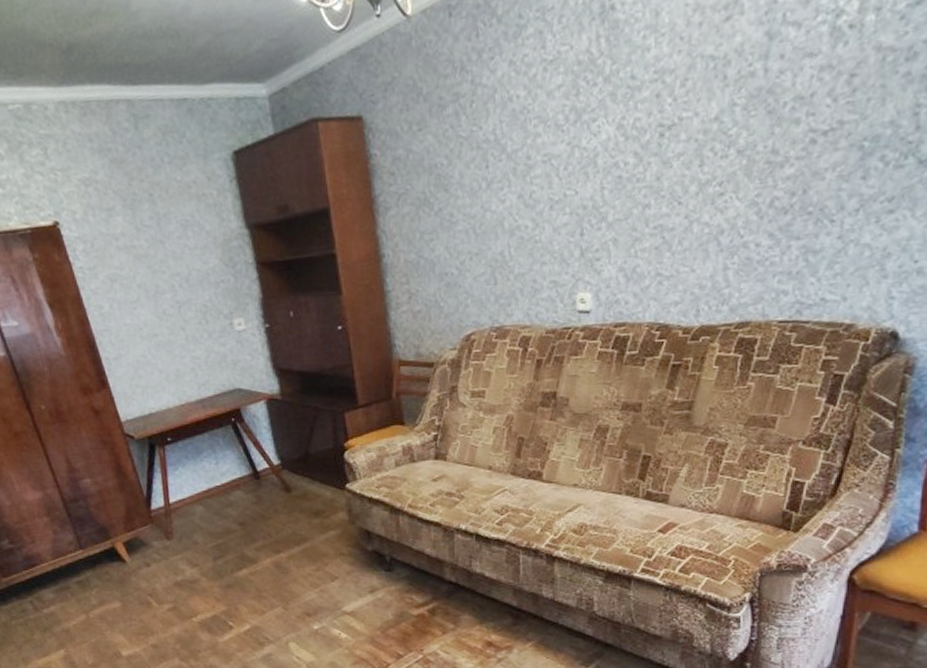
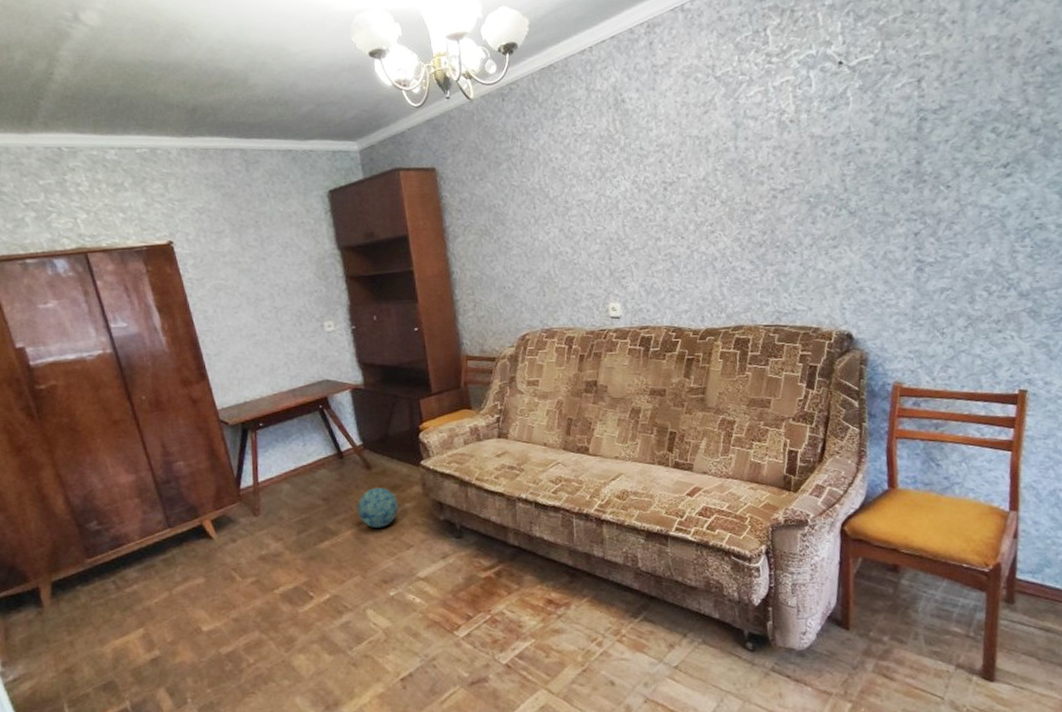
ball: none [276,512,321,558] -> present [357,487,398,529]

